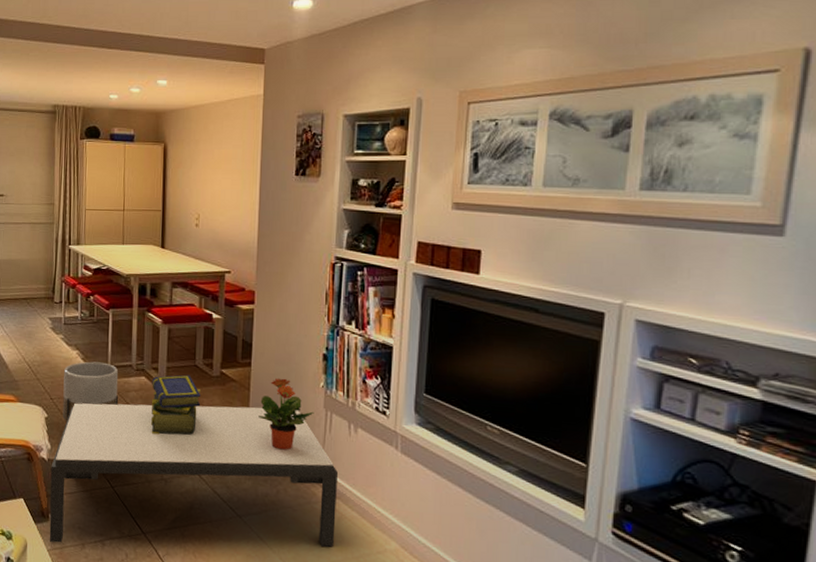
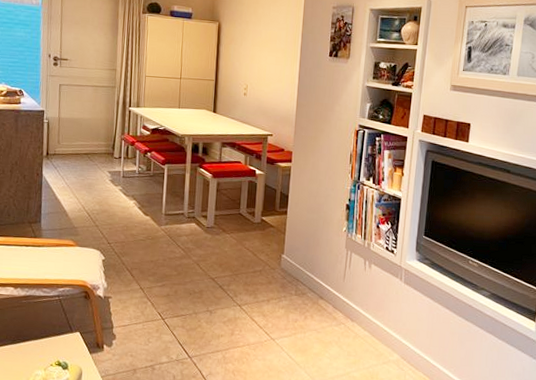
coffee table: present [49,402,338,547] -> none [103,246,354,370]
planter: present [62,361,119,421] -> none [119,210,171,263]
stack of books: present [151,374,201,436] -> none [199,221,244,273]
potted plant: present [258,377,314,450] -> none [292,224,338,283]

